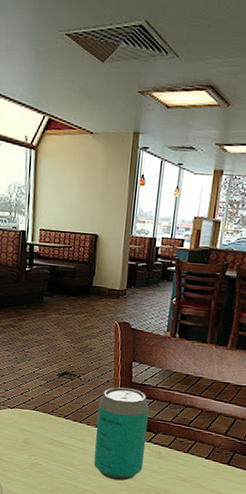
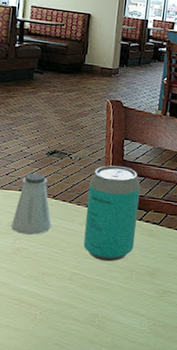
saltshaker: none [27,393,64,452] -> present [11,173,52,235]

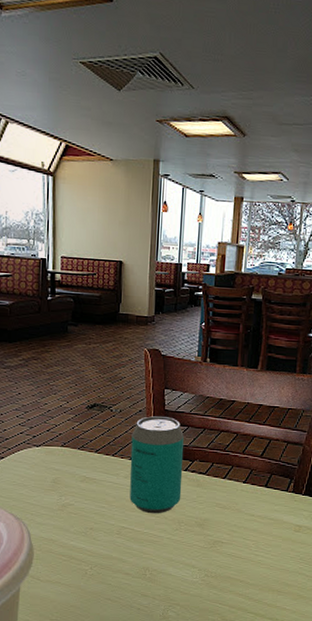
saltshaker: present [11,173,52,235] -> none [56,427,96,490]

